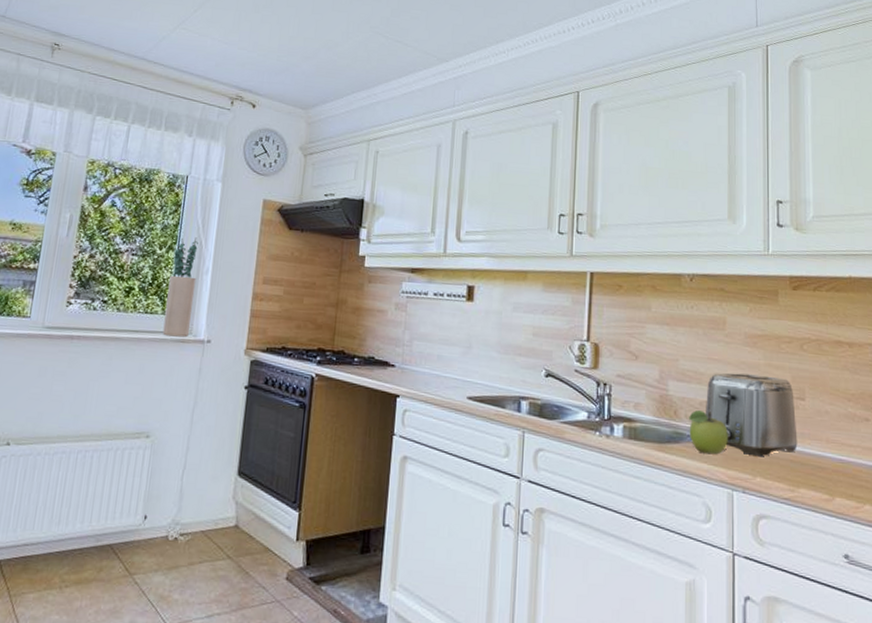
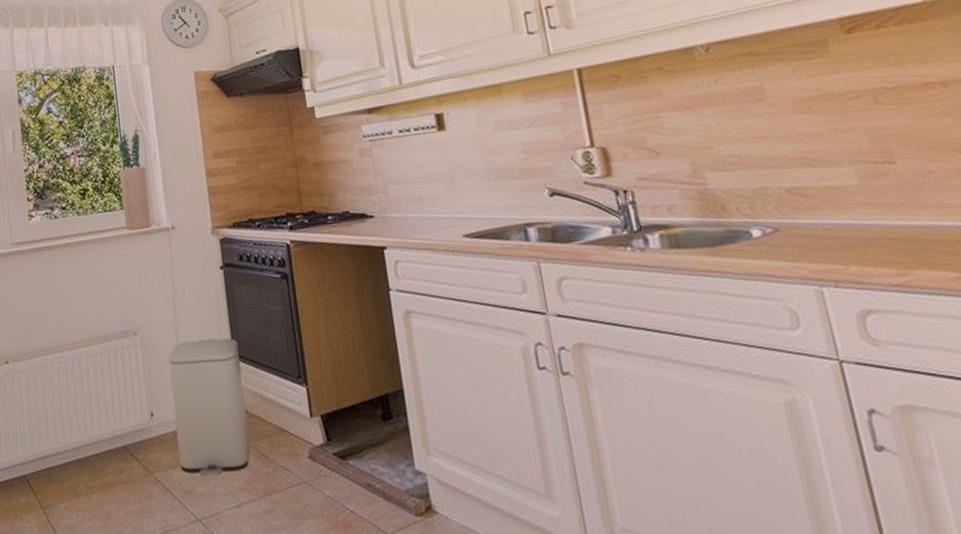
pedal bin: none [161,451,245,585] -> present [167,338,250,476]
fruit: present [689,410,728,455] -> none [741,199,801,250]
toaster: present [706,372,798,457] -> none [756,142,899,242]

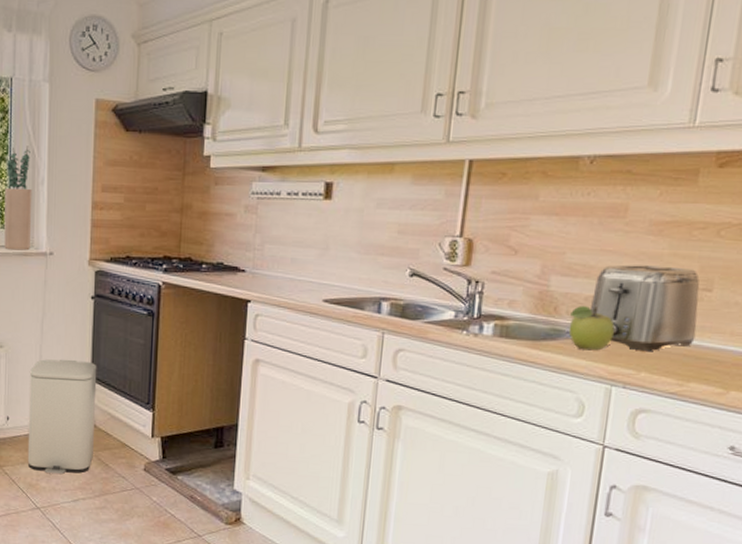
fruit: none [741,199,801,250] -> present [568,306,615,351]
toaster: none [756,142,899,242] -> present [590,264,700,352]

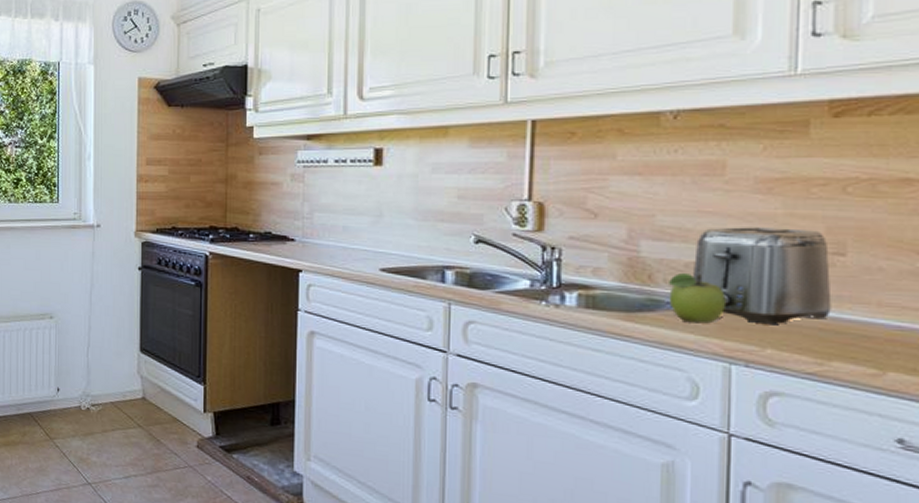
vase: present [4,146,32,251] -> none [53,124,80,223]
pedal bin: present [27,359,97,475] -> none [78,330,146,450]

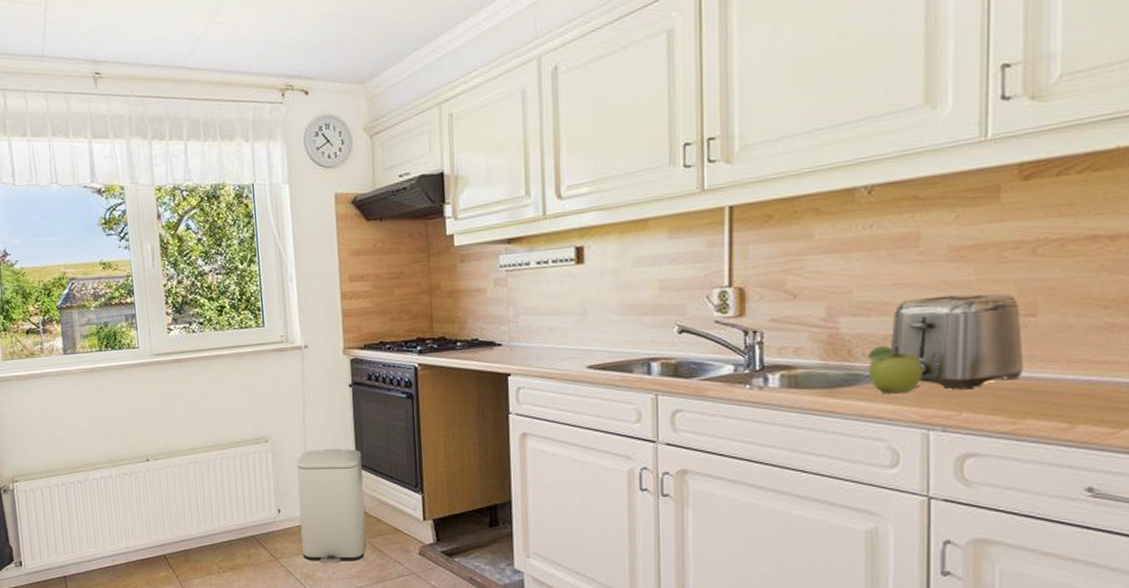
pedal bin: none [78,330,146,450] -> present [295,449,367,564]

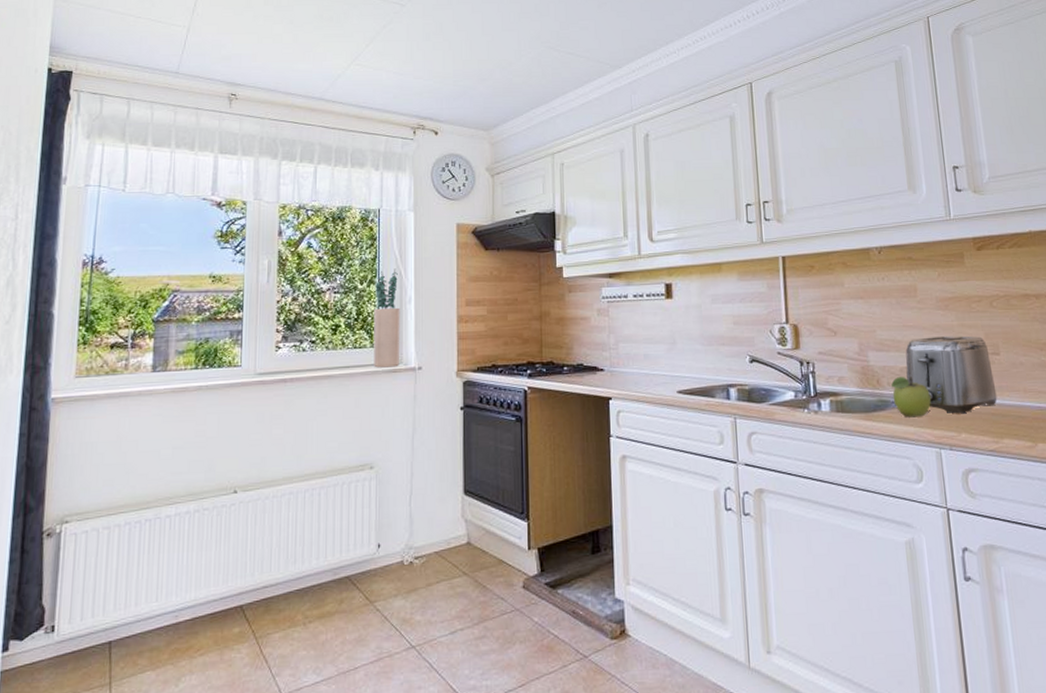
vase: none [256,246,286,347] -> present [374,268,400,368]
pedal bin: present [295,449,367,564] -> none [400,474,470,605]

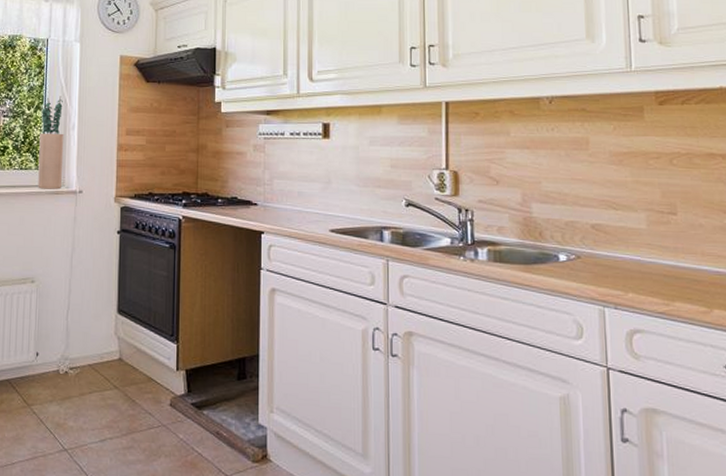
fruit: present [891,377,931,418] -> none [555,231,597,273]
toaster: present [905,336,998,414] -> none [572,192,671,273]

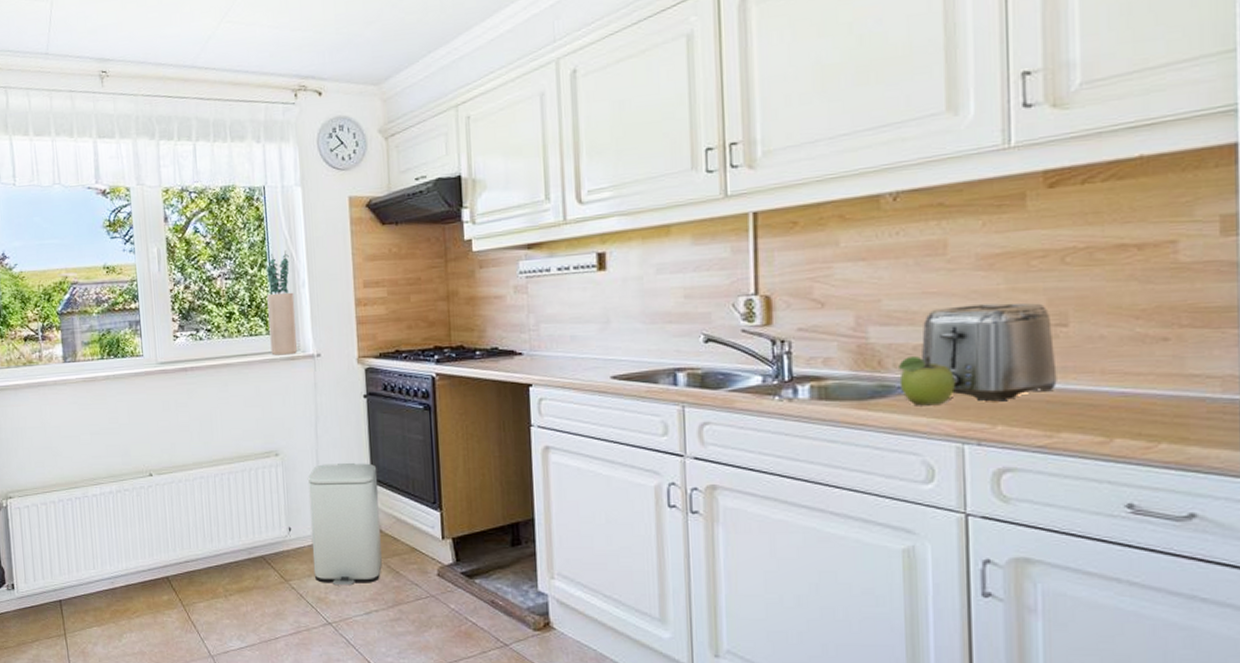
pedal bin: none [55,293,123,413] -> present [307,463,382,586]
fruit: none [555,231,597,273] -> present [899,356,955,406]
toaster: none [572,192,671,273] -> present [922,303,1057,402]

